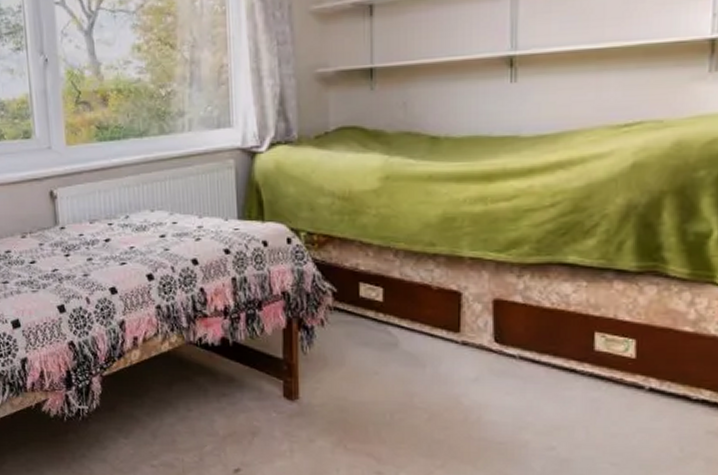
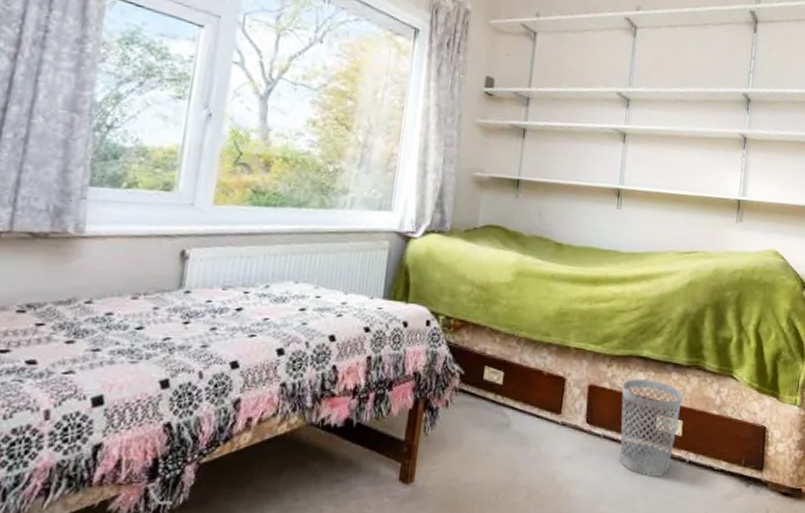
wastebasket: none [540,291,633,405] -> present [620,379,683,477]

